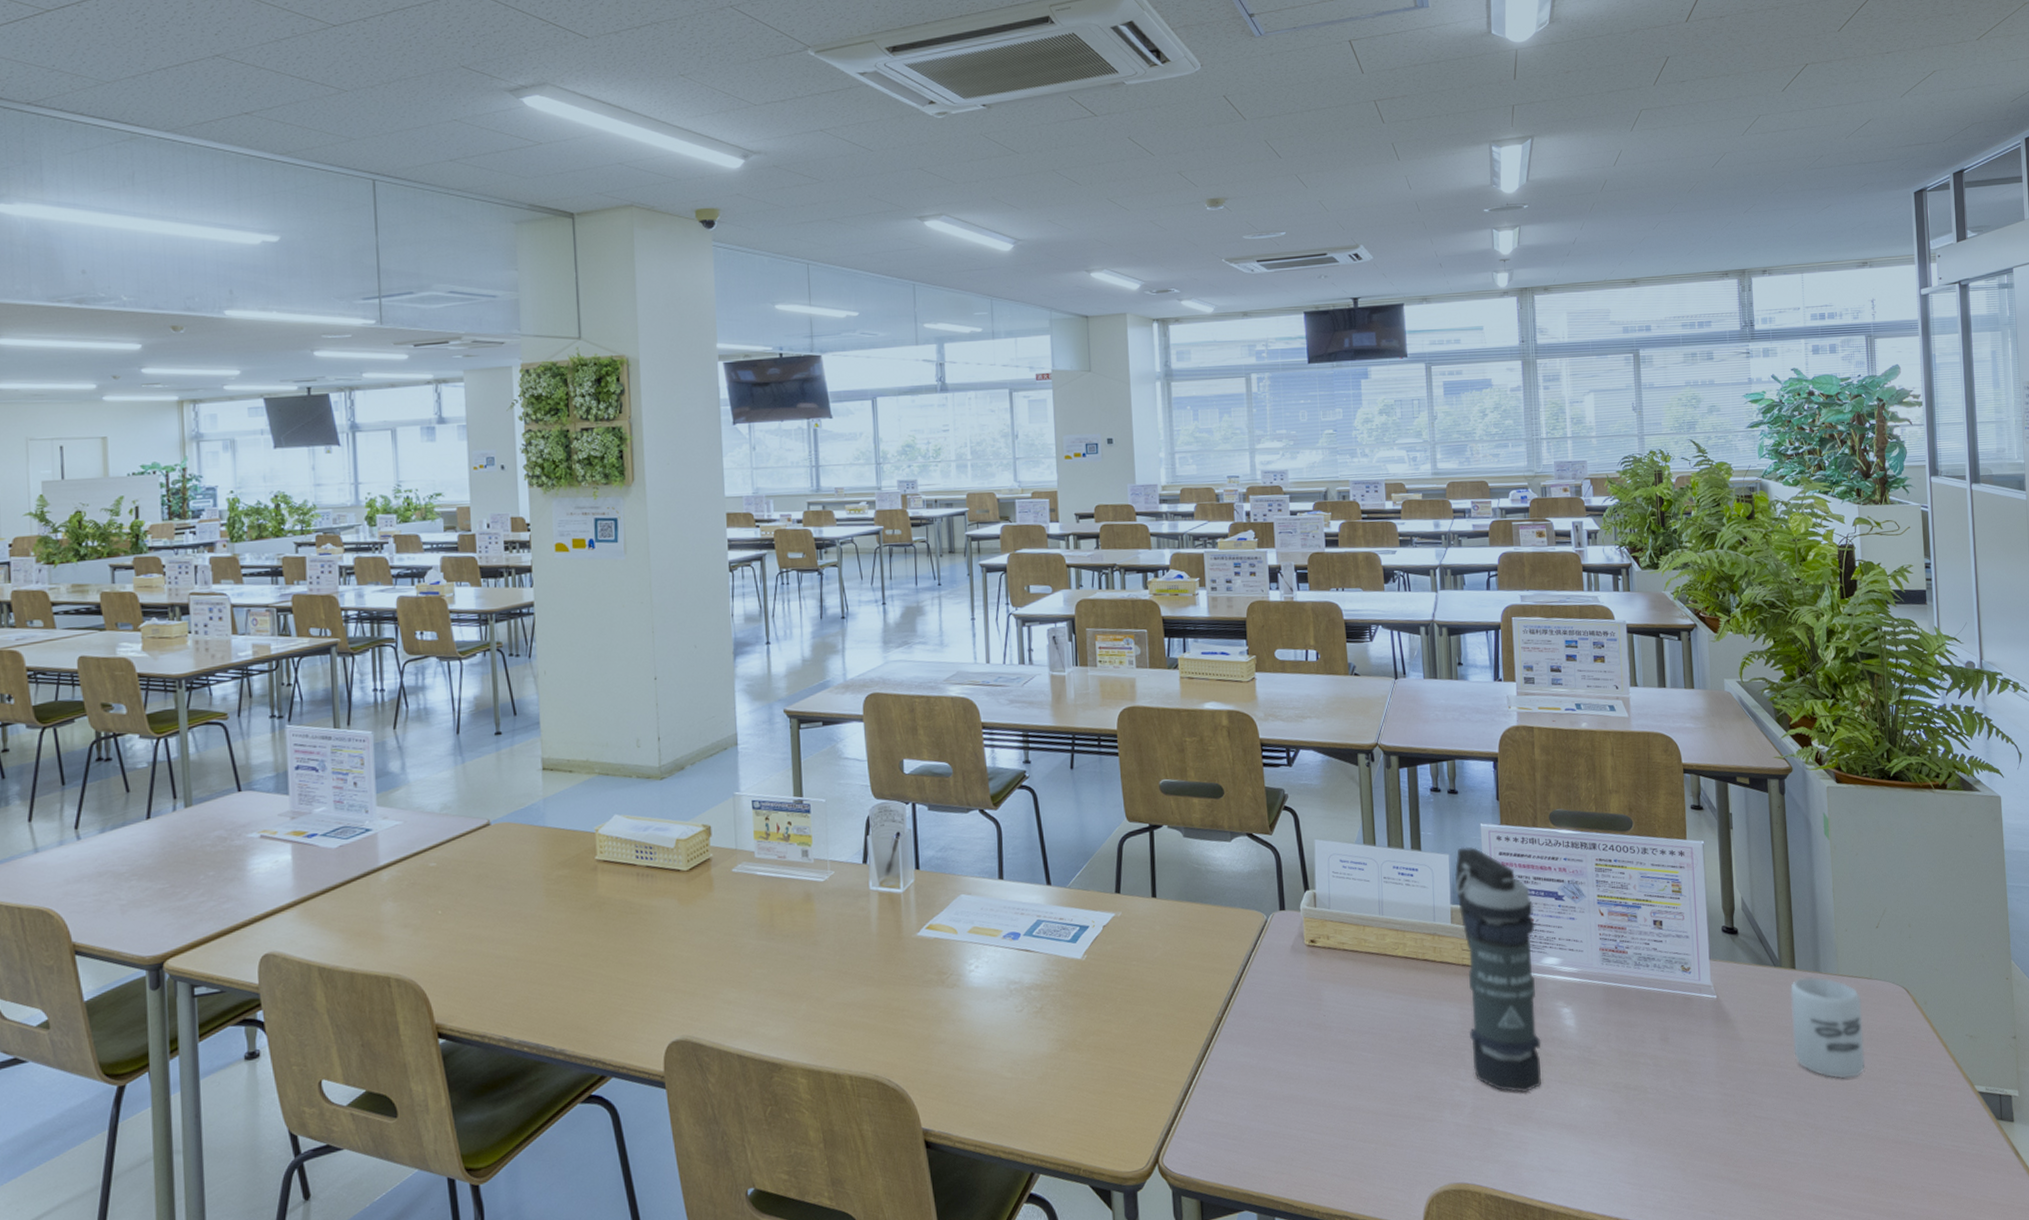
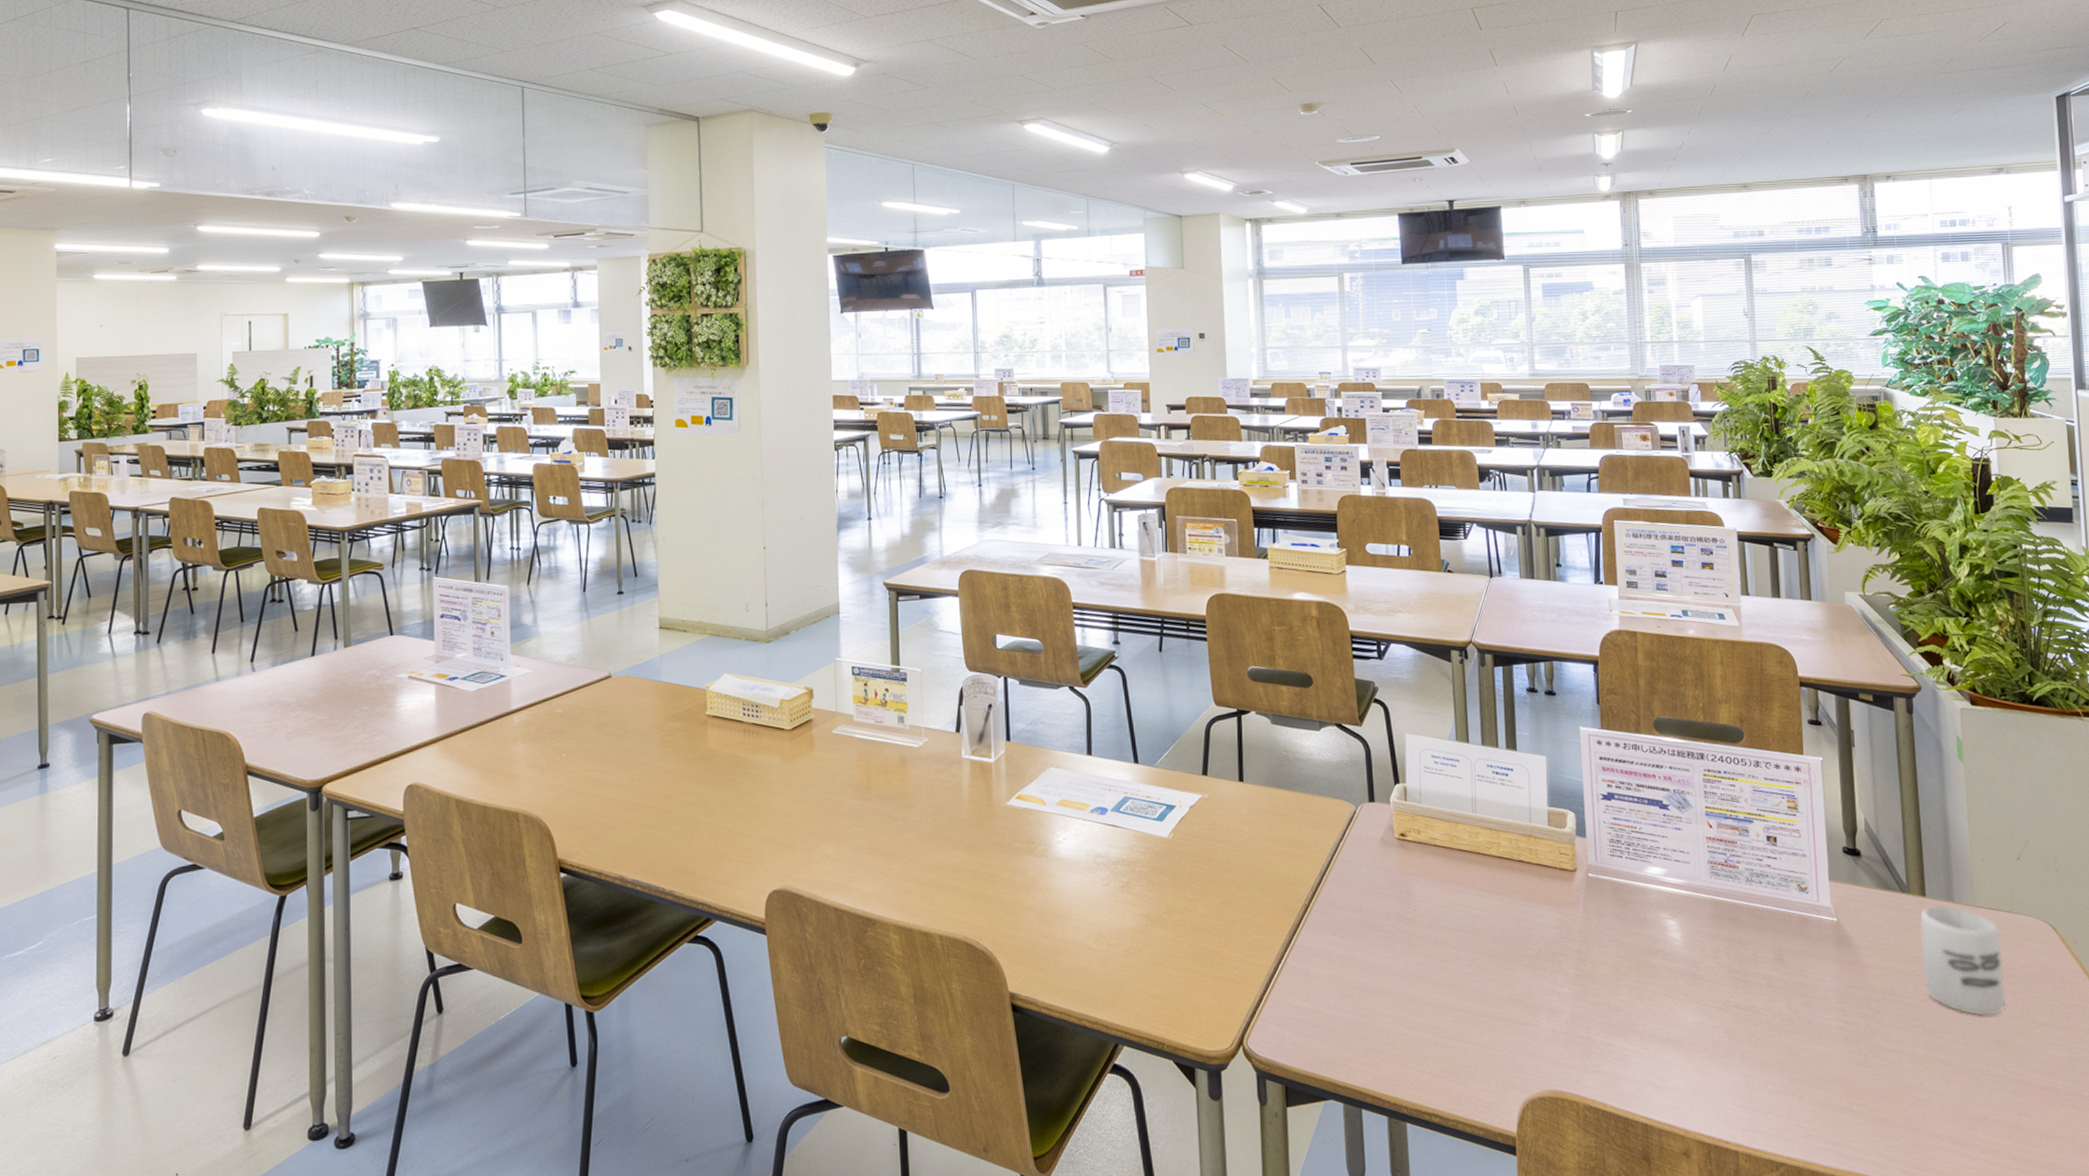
smoke grenade: present [1454,846,1541,1093] -> none [1552,749,1645,1004]

